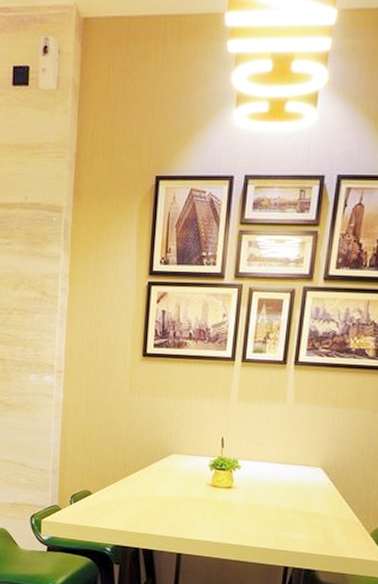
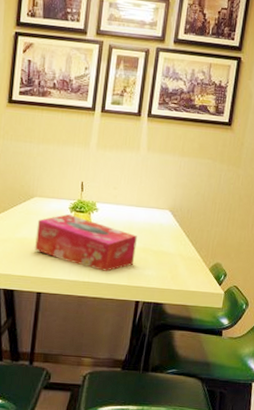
tissue box: none [174,472,285,534] -> present [35,214,137,271]

